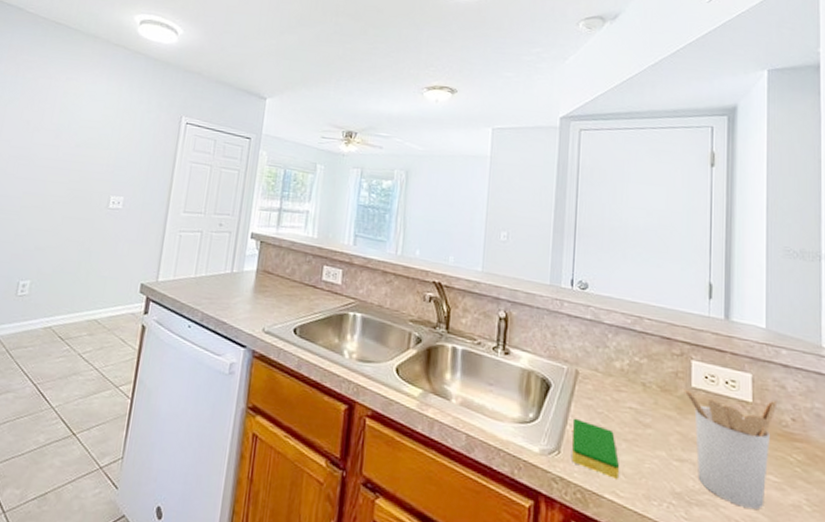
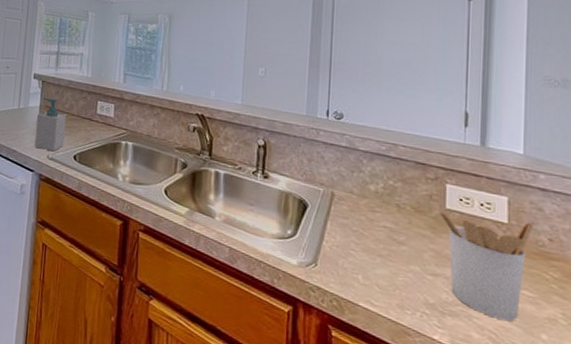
soap bottle: none [249,260,287,324] -> present [35,97,66,152]
dish sponge: present [572,418,619,479] -> none [328,235,373,290]

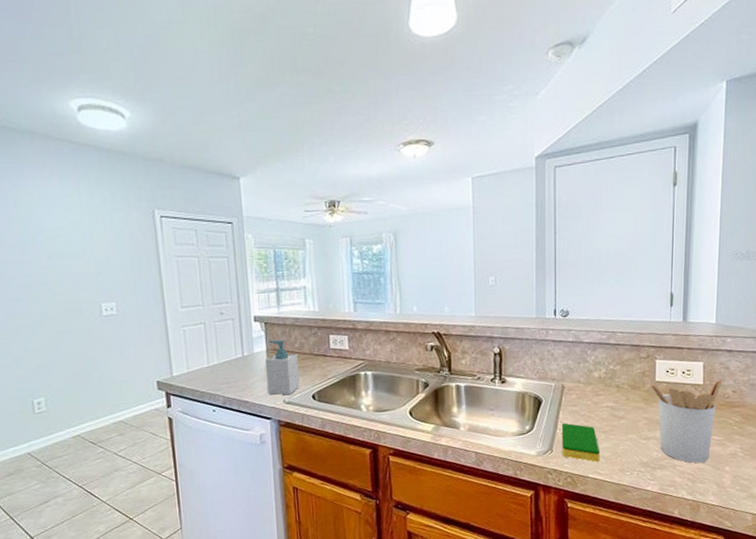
dish sponge: none [328,235,373,290] -> present [561,423,599,462]

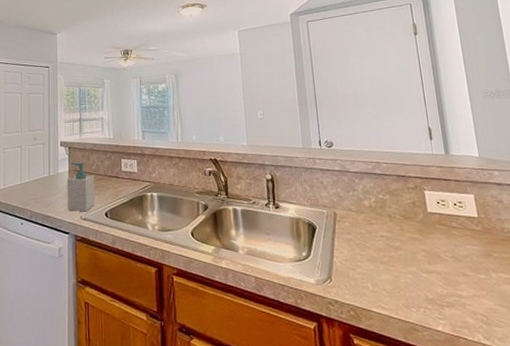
dish sponge: present [561,423,599,462] -> none [337,251,381,295]
utensil holder: present [648,379,723,463] -> none [421,212,501,302]

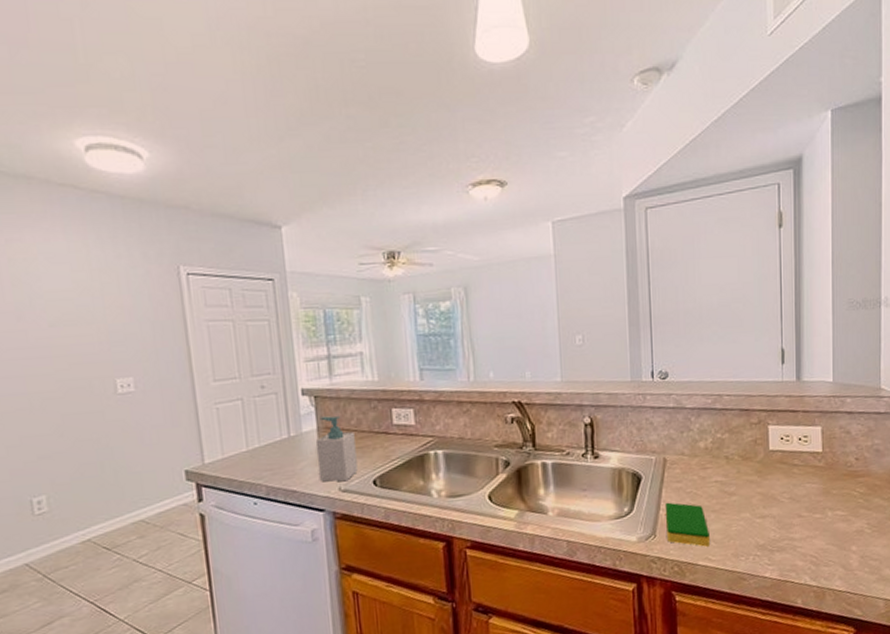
dish sponge: none [337,251,381,295] -> present [664,502,710,547]

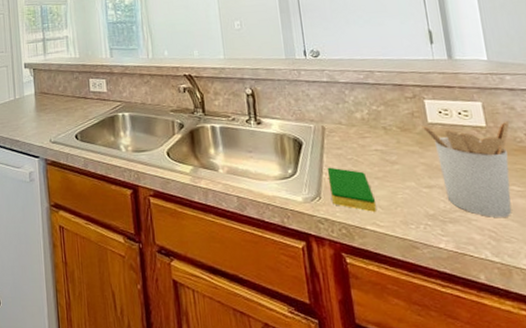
soap bottle: present [317,415,358,482] -> none [34,83,64,135]
utensil holder: none [761,445,844,543] -> present [420,120,512,217]

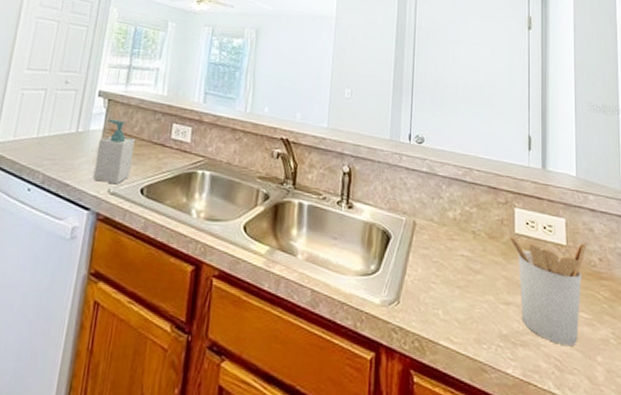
soap bottle: none [34,83,64,135] -> present [94,119,135,185]
dish sponge: present [327,167,376,212] -> none [410,268,453,325]

